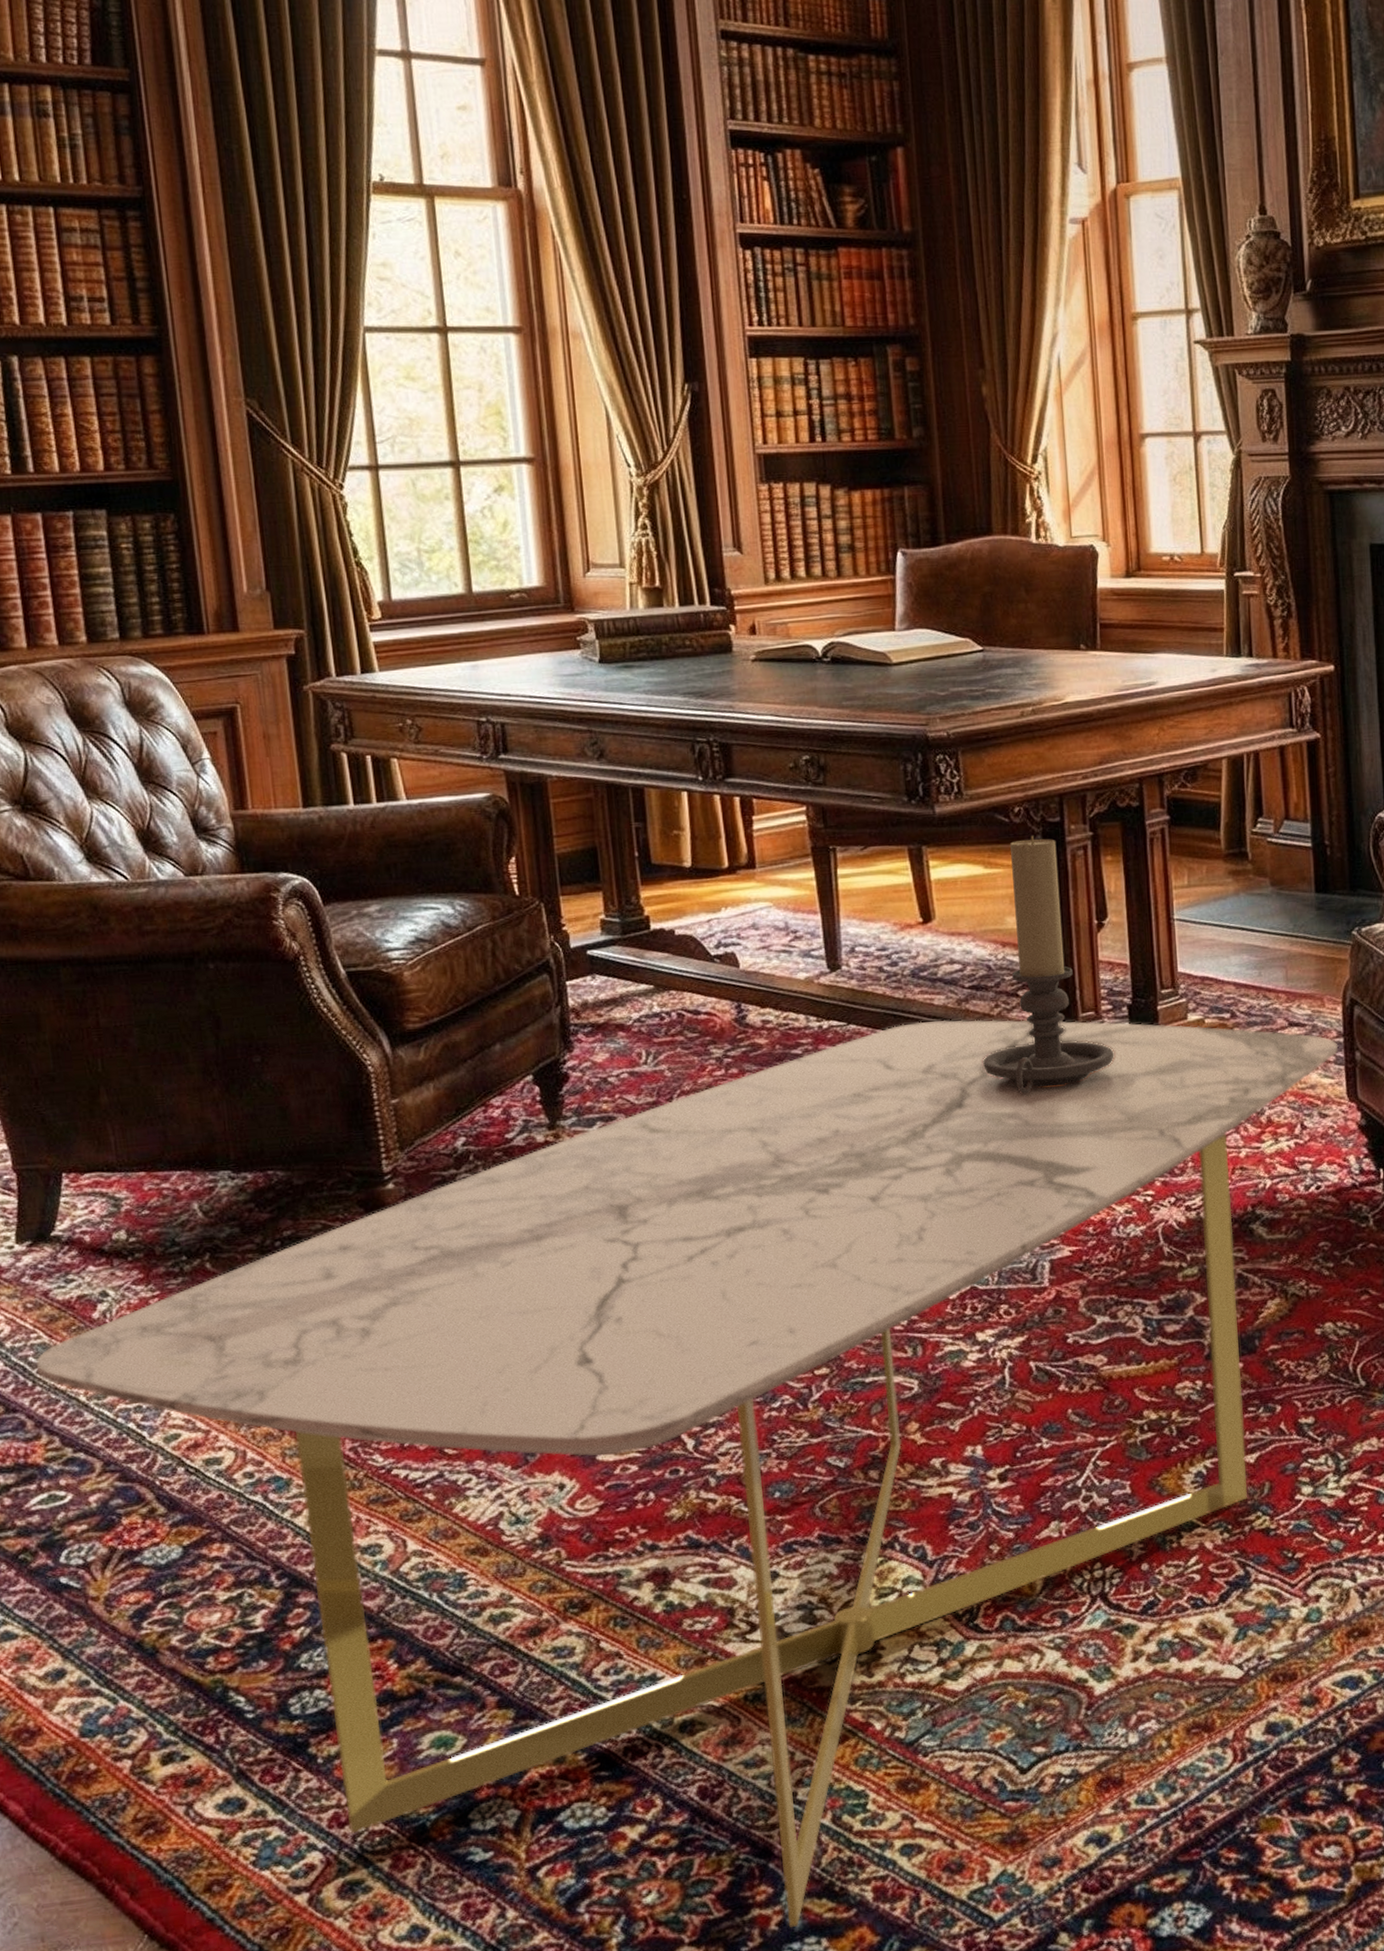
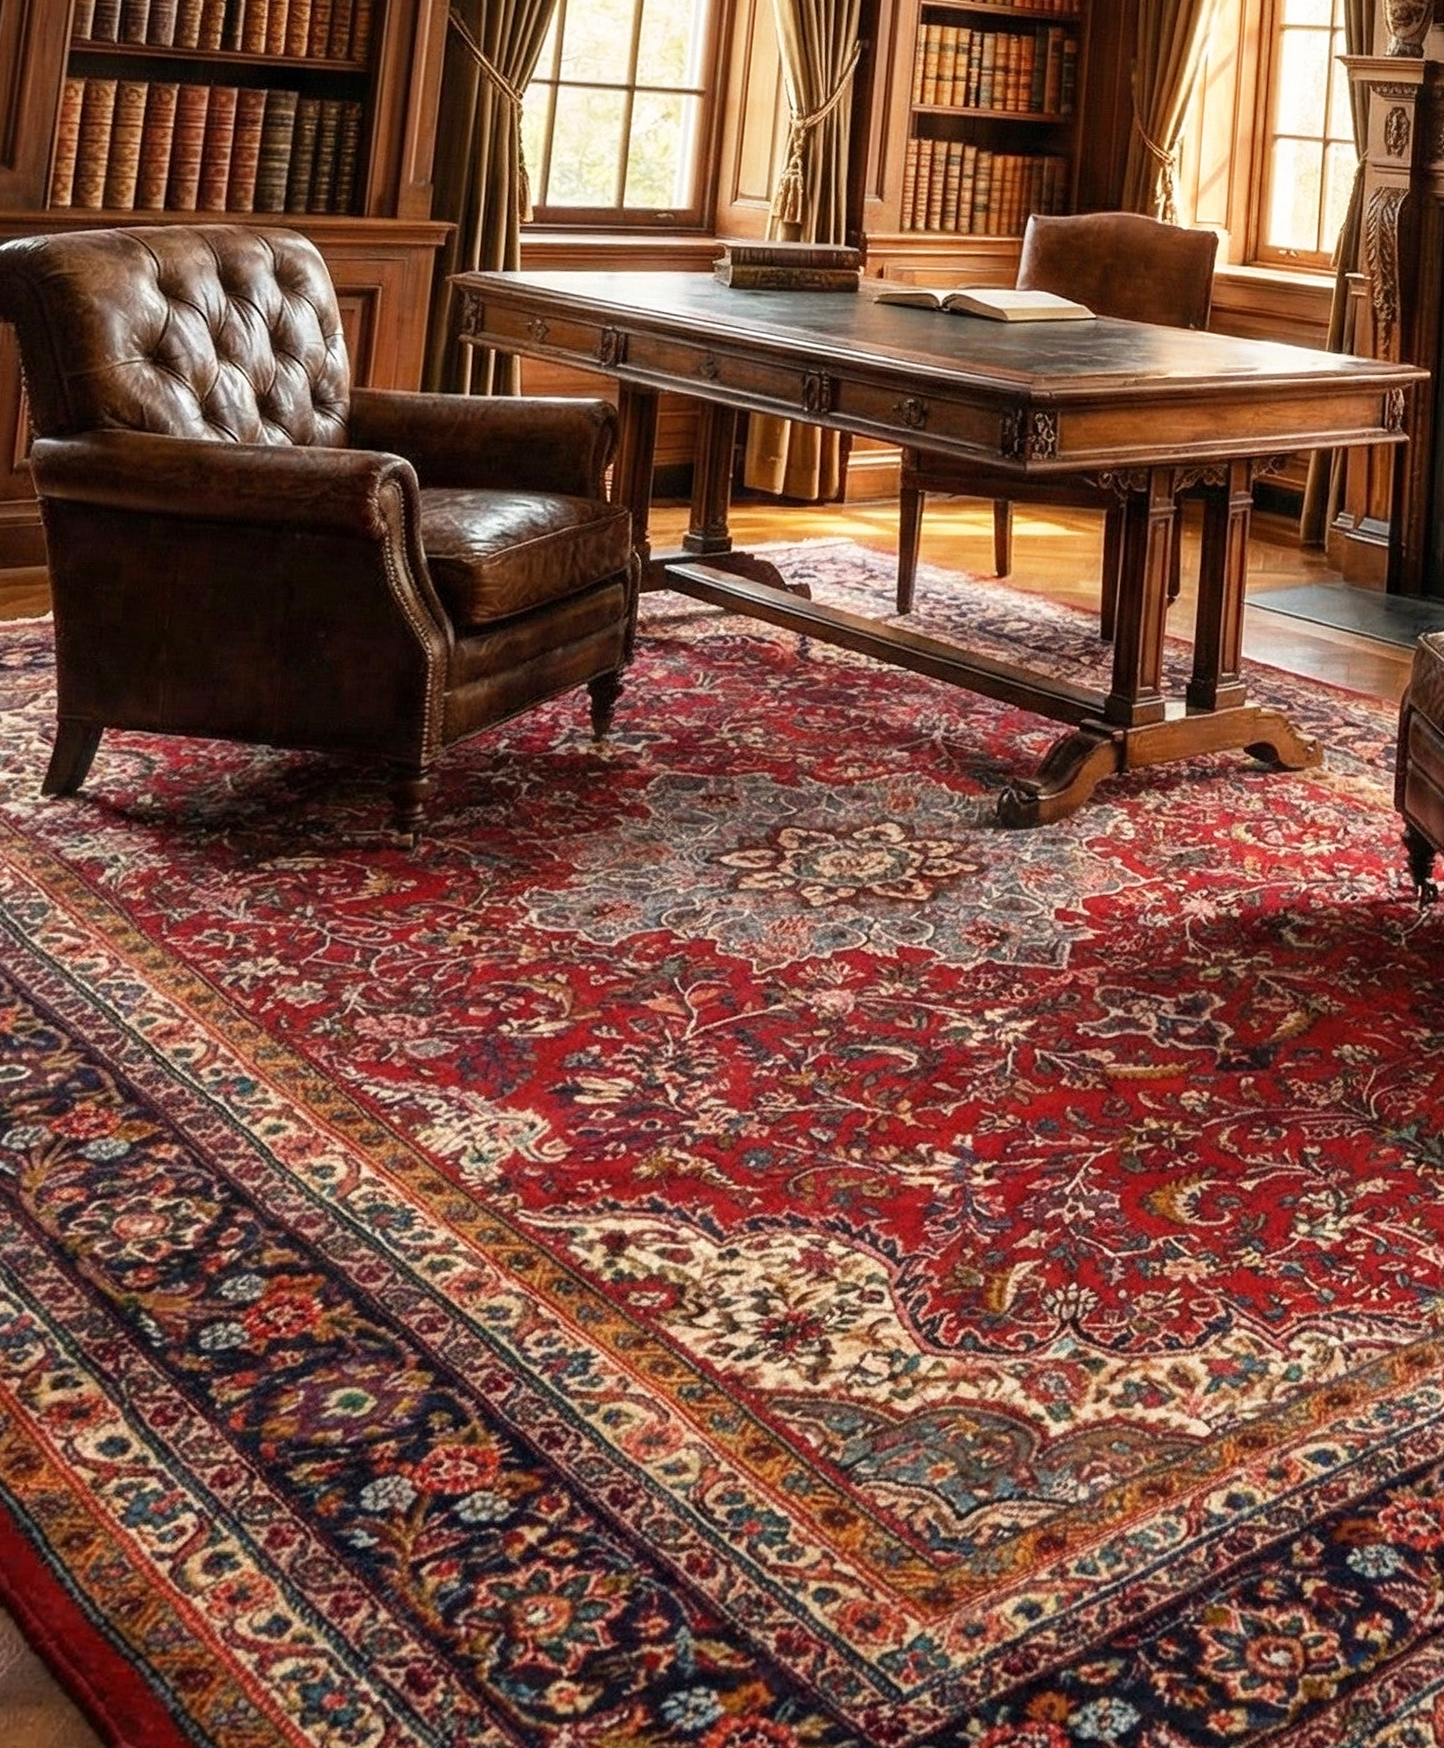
coffee table: present [35,1019,1339,1927] -> none [28,676,1392,1672]
candle holder: present [982,835,1114,1095] -> none [1034,502,1167,764]

